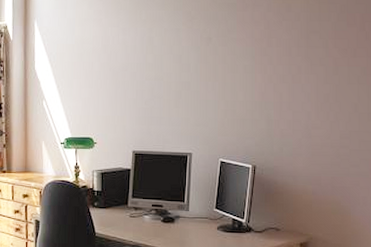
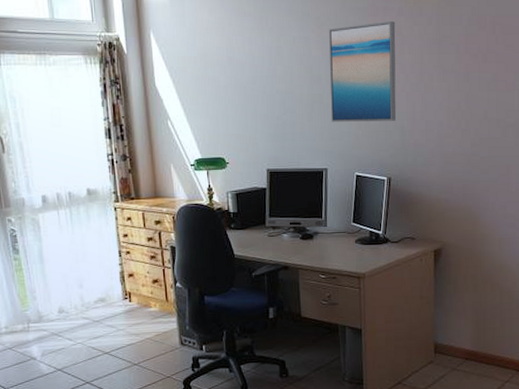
wall art: none [197,16,264,110] -> present [329,21,397,122]

